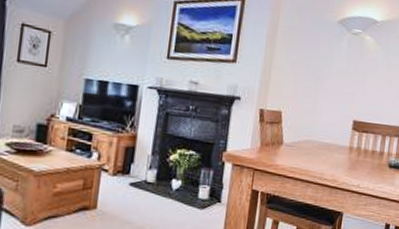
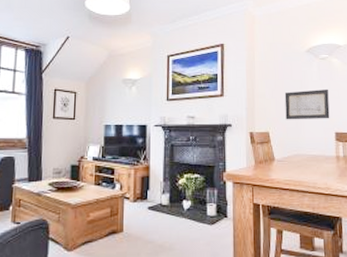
wall art: none [302,67,355,105] -> present [284,88,330,120]

